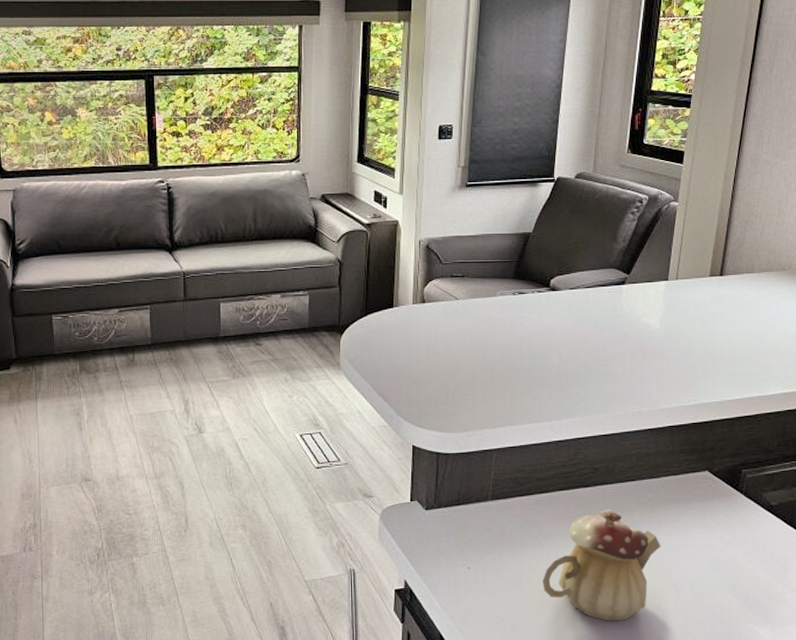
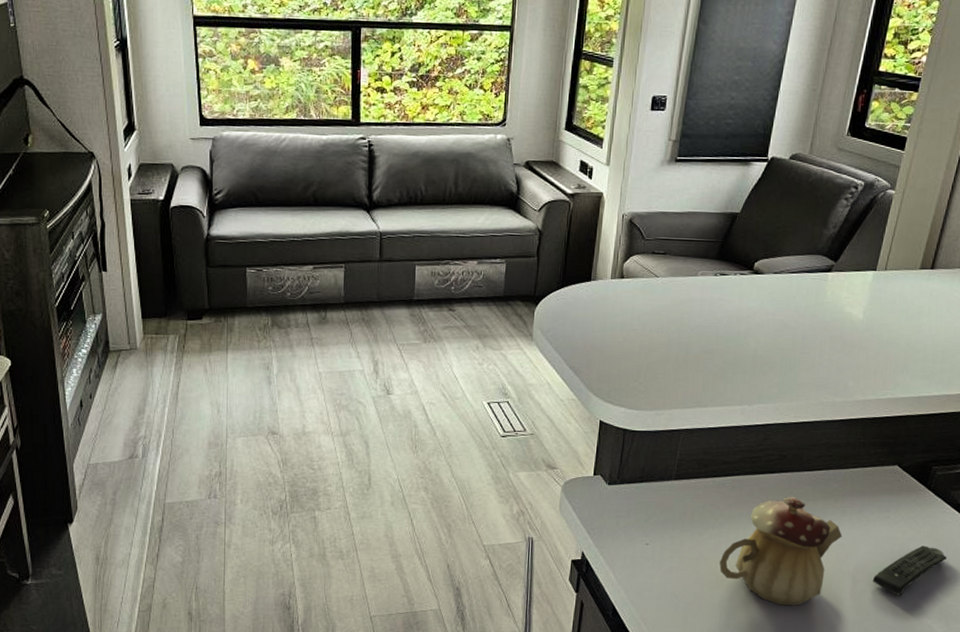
remote control: none [695,550,765,604] -> present [872,545,947,597]

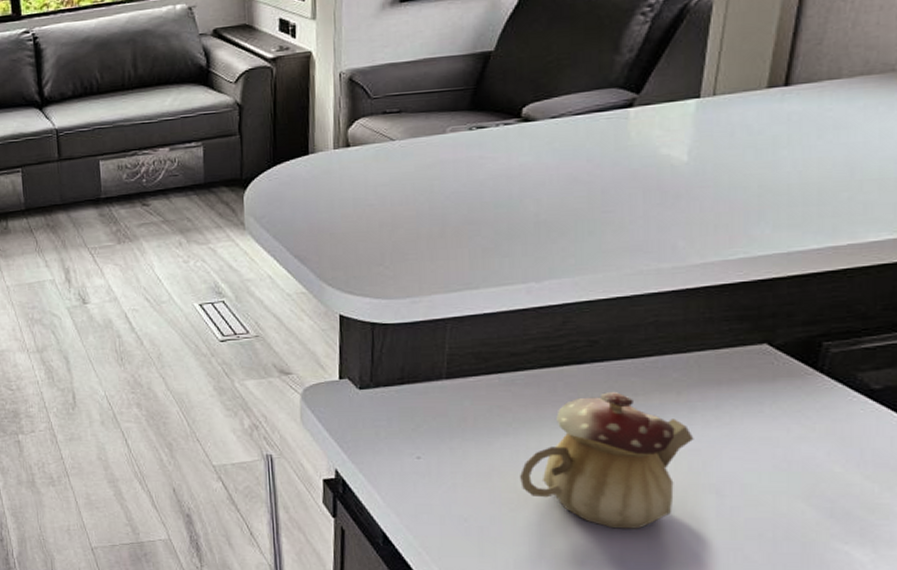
remote control: present [872,545,947,597] -> none [747,447,862,515]

